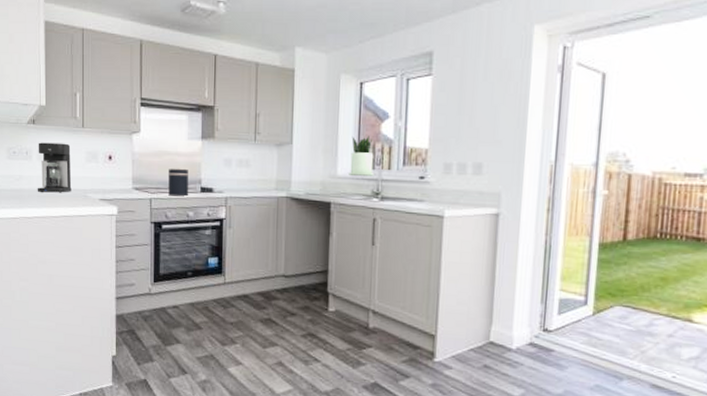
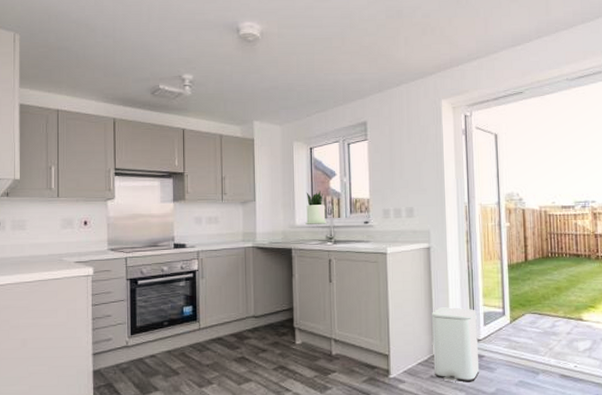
coffee maker: present [37,142,72,193] -> none [10,212,47,261]
cylinder: present [168,168,189,197] -> none [143,228,163,254]
pedal bin: none [488,287,550,379] -> present [432,307,480,382]

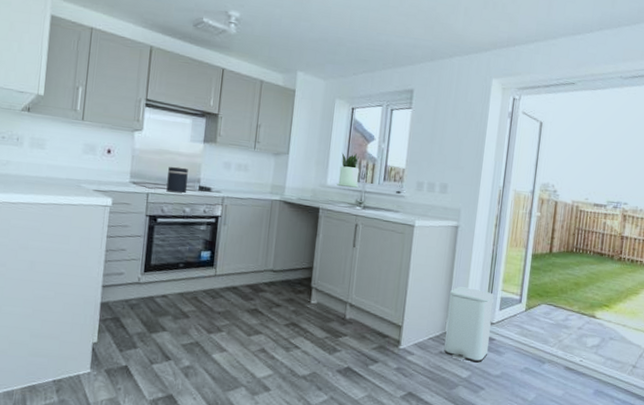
cylinder: none [143,228,163,254] -> present [166,166,188,193]

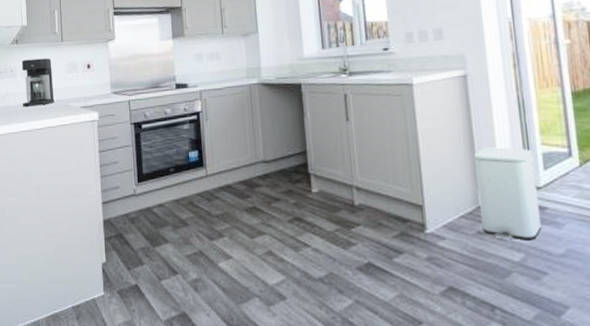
coffee maker: none [25,130,68,182] -> present [21,58,55,108]
cylinder: present [166,166,188,193] -> none [144,68,165,96]
planter: present [337,153,360,189] -> none [313,16,340,56]

